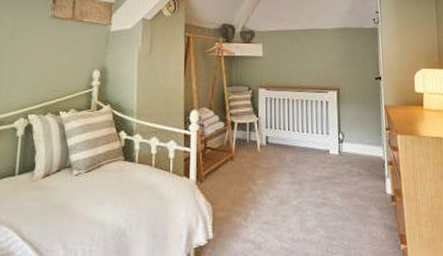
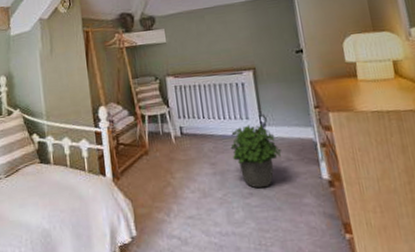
potted plant: none [310,140,354,199] -> present [230,125,282,189]

